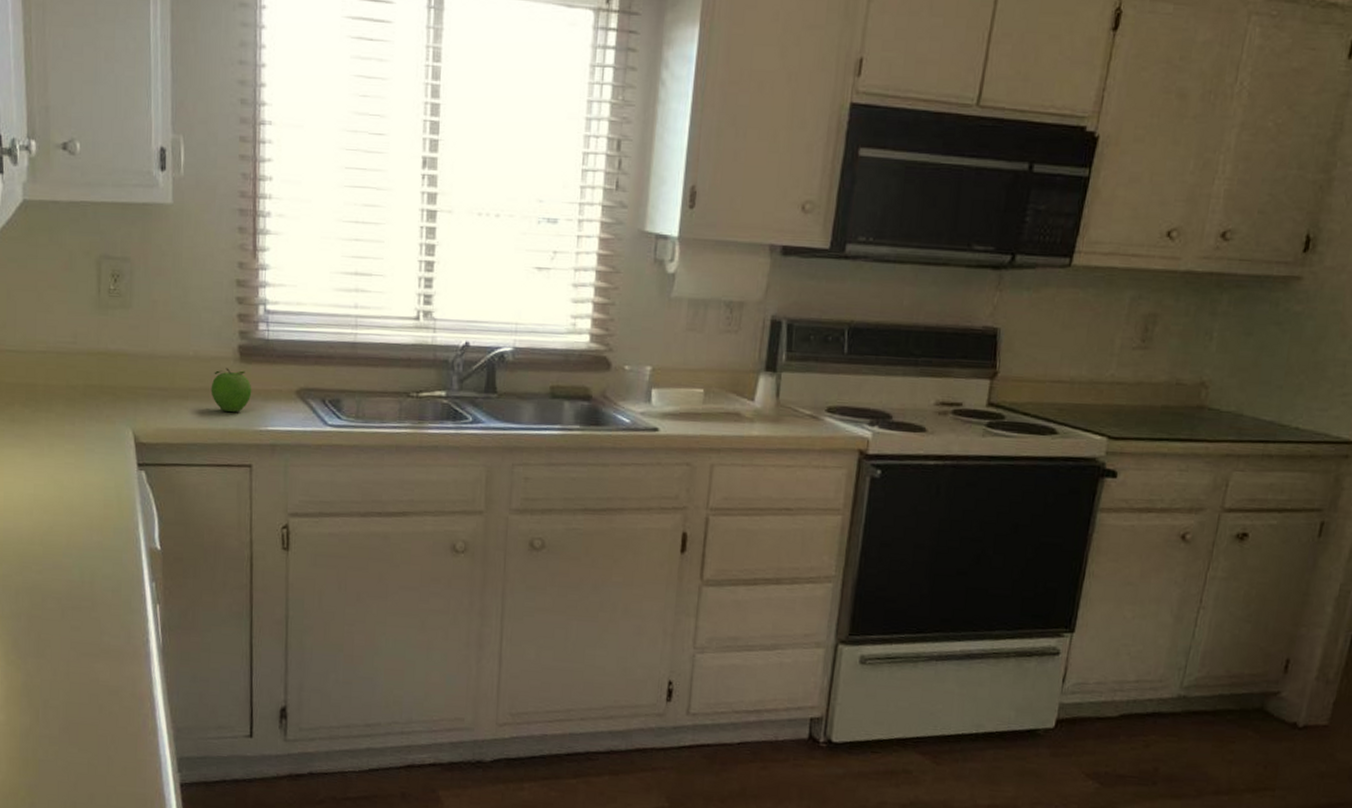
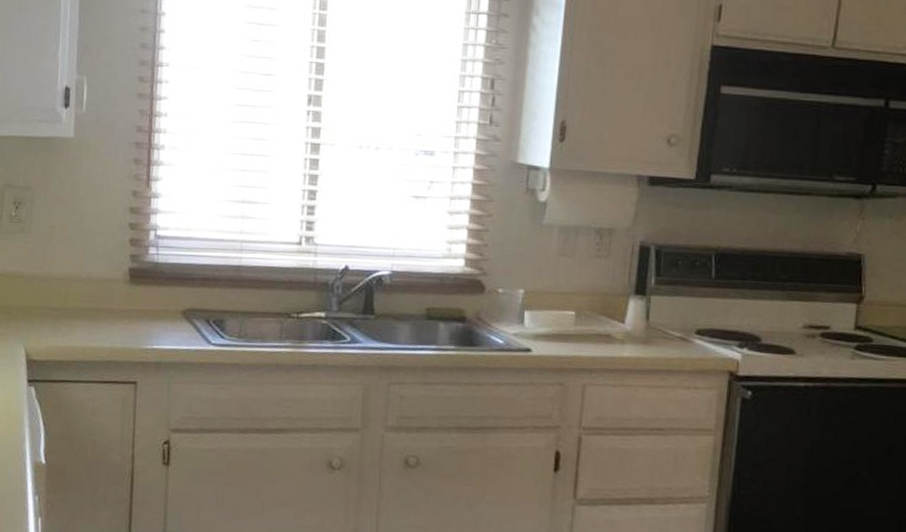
fruit: present [211,368,252,413] -> none [101,289,140,332]

